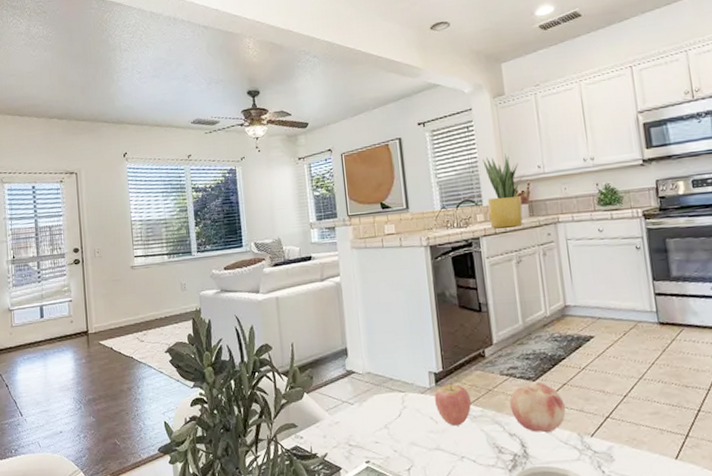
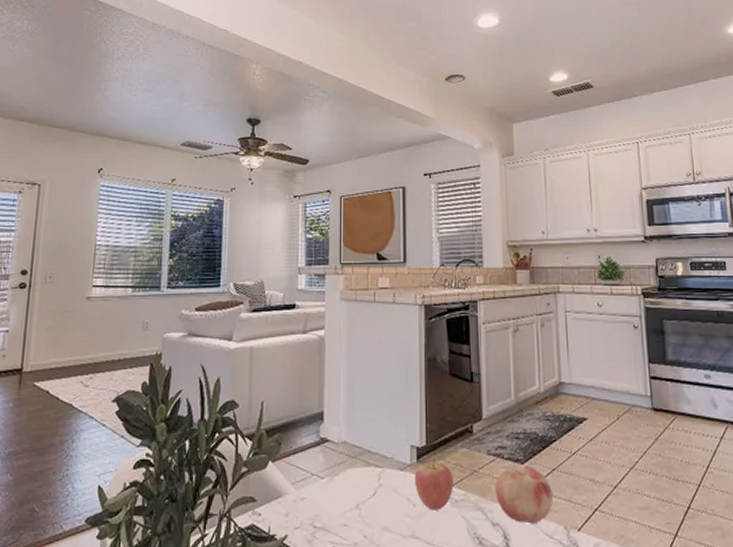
planter: present [482,153,525,229] -> none [487,215,528,293]

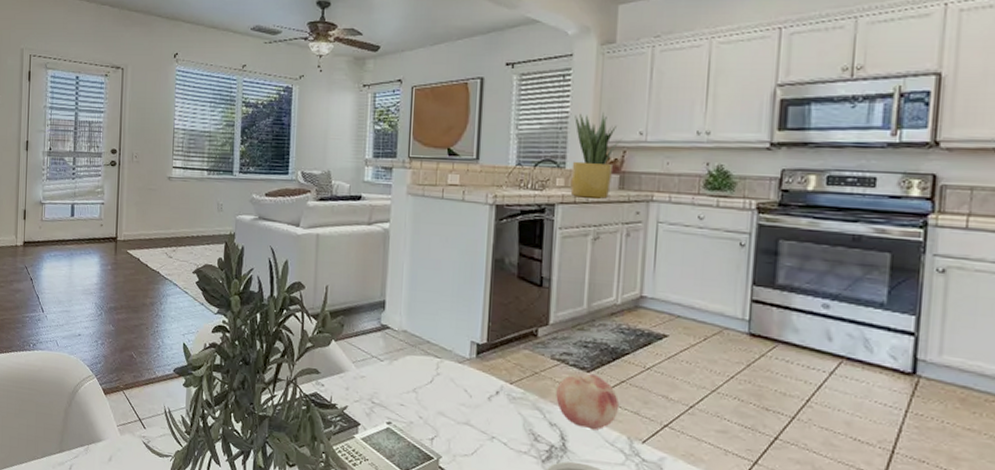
fruit: present [414,454,454,510] -> none [472,352,514,404]
planter: none [487,215,528,293] -> present [570,112,622,199]

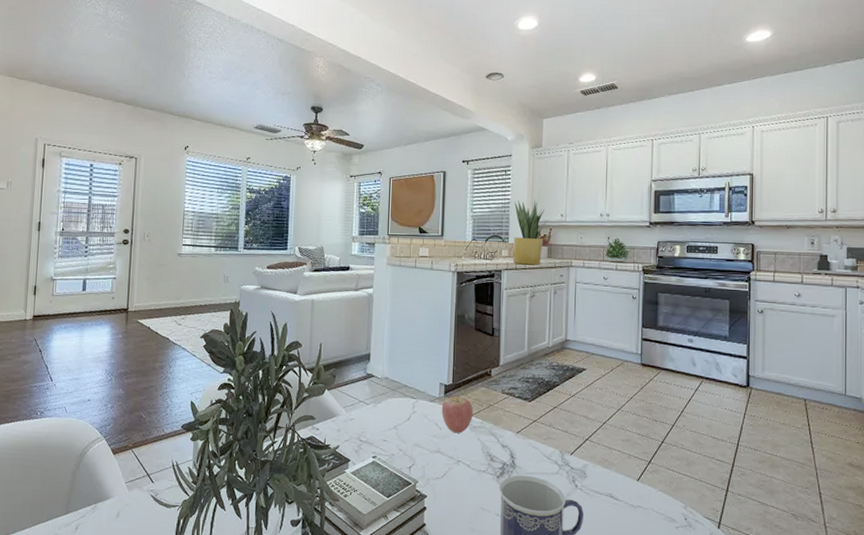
fruit: none [472,352,514,404] -> present [441,391,474,433]
fruit: present [556,374,619,430] -> none [506,404,552,448]

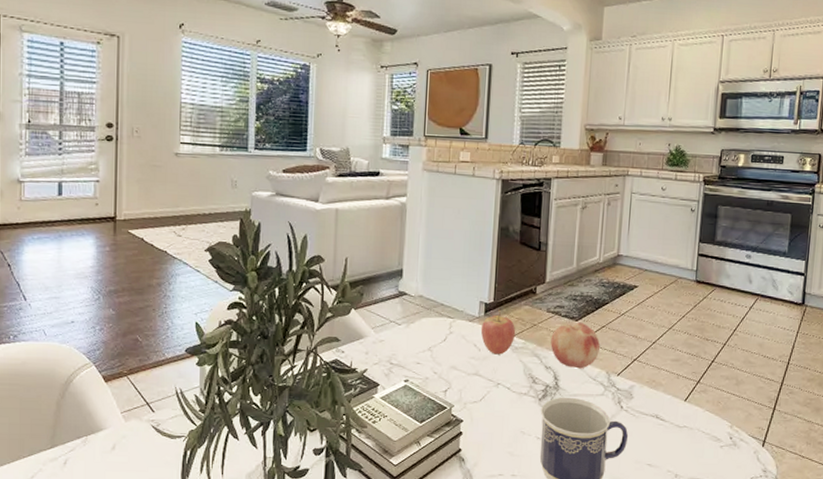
fruit: none [506,404,552,448] -> present [551,323,600,369]
planter: present [512,199,549,265] -> none [564,99,605,174]

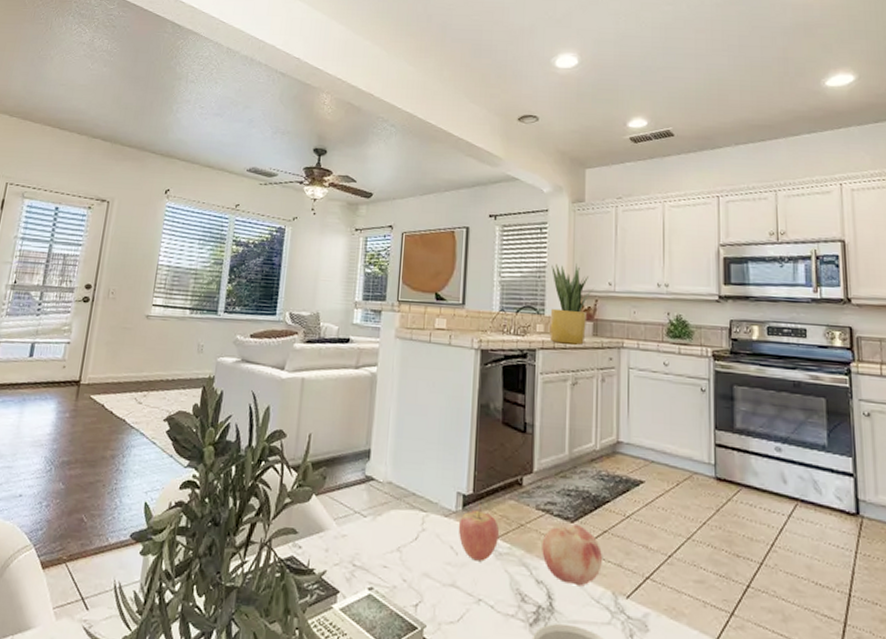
planter: none [564,99,605,174] -> present [549,263,594,345]

